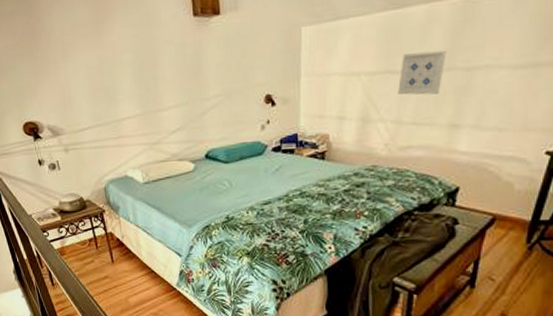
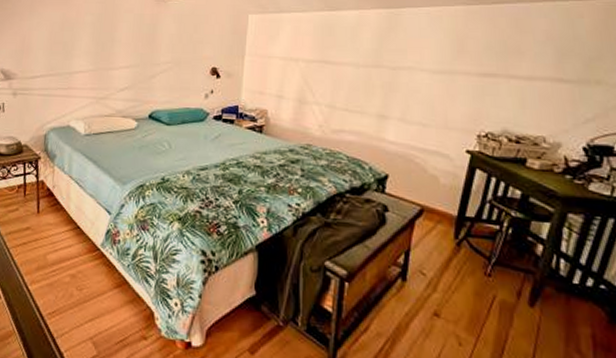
wall art: present [398,50,446,95] -> none [332,49,374,86]

